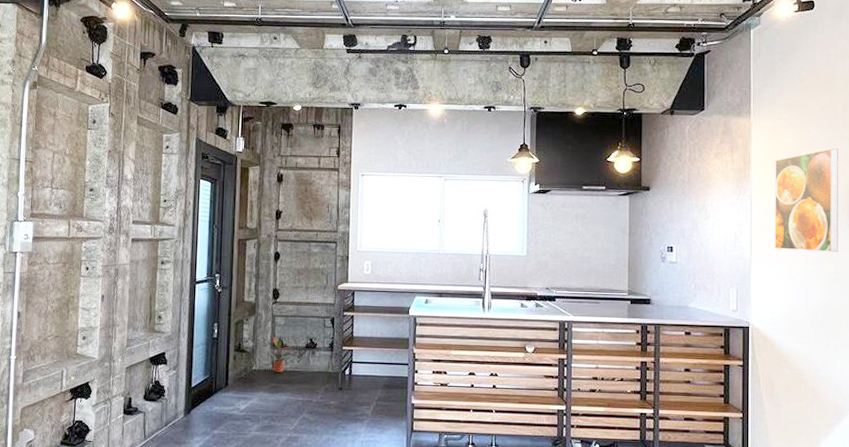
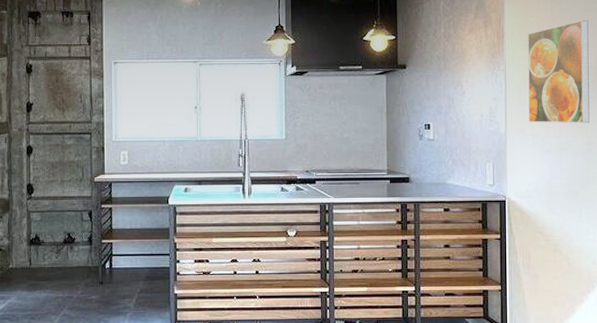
potted plant: present [267,337,294,372] -> none [24,233,51,269]

